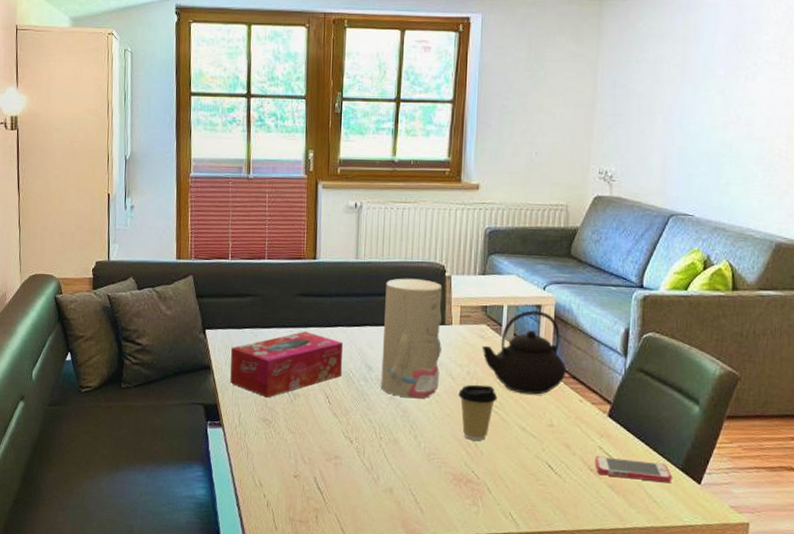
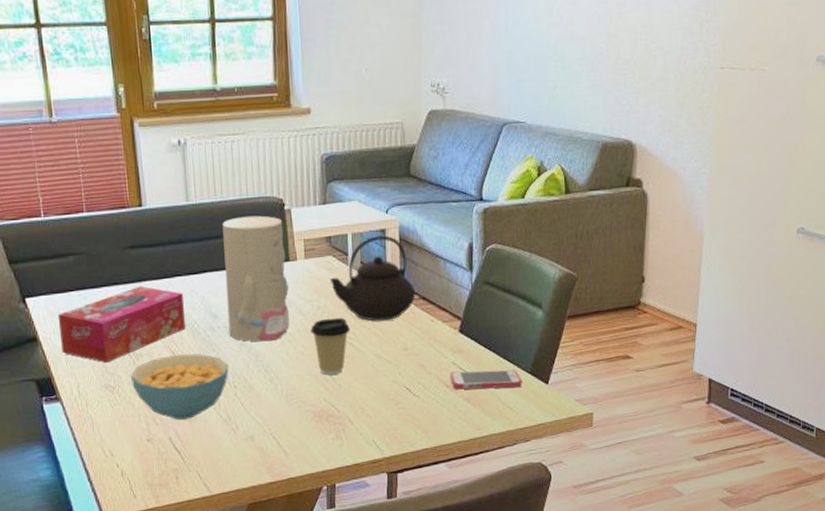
cereal bowl: none [287,399,377,462] -> present [131,354,229,420]

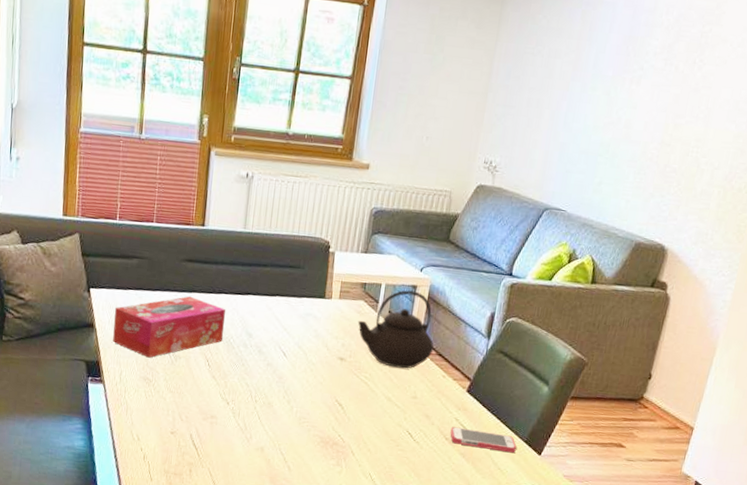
cereal bowl: present [131,354,229,420] -> none [167,362,254,422]
vase: present [222,215,290,342] -> none [259,251,326,367]
coffee cup: present [310,317,350,375] -> none [332,356,368,408]

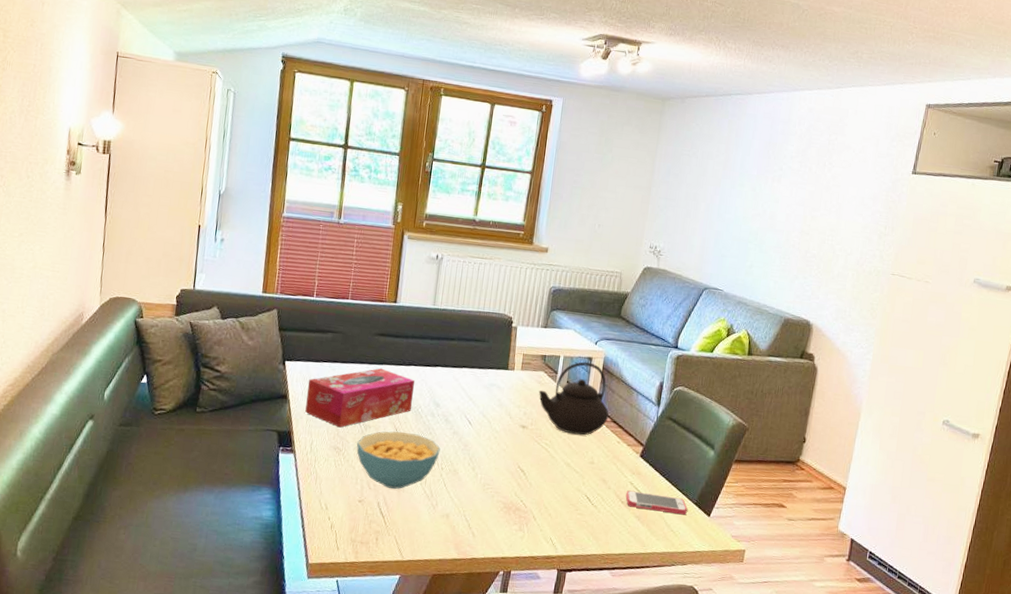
cereal bowl: none [167,362,254,422] -> present [356,431,441,489]

